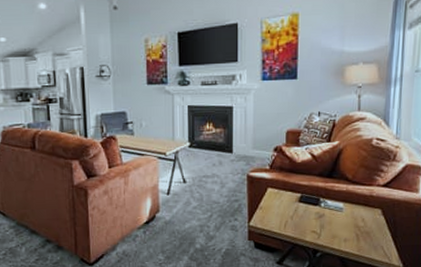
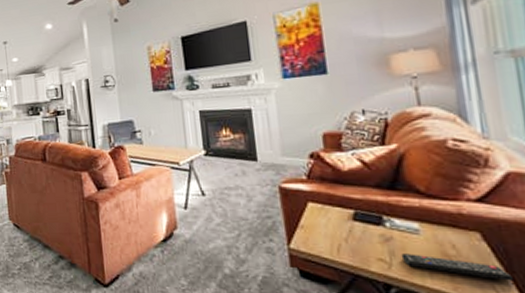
remote control: none [328,226,396,243] -> present [401,253,515,281]

